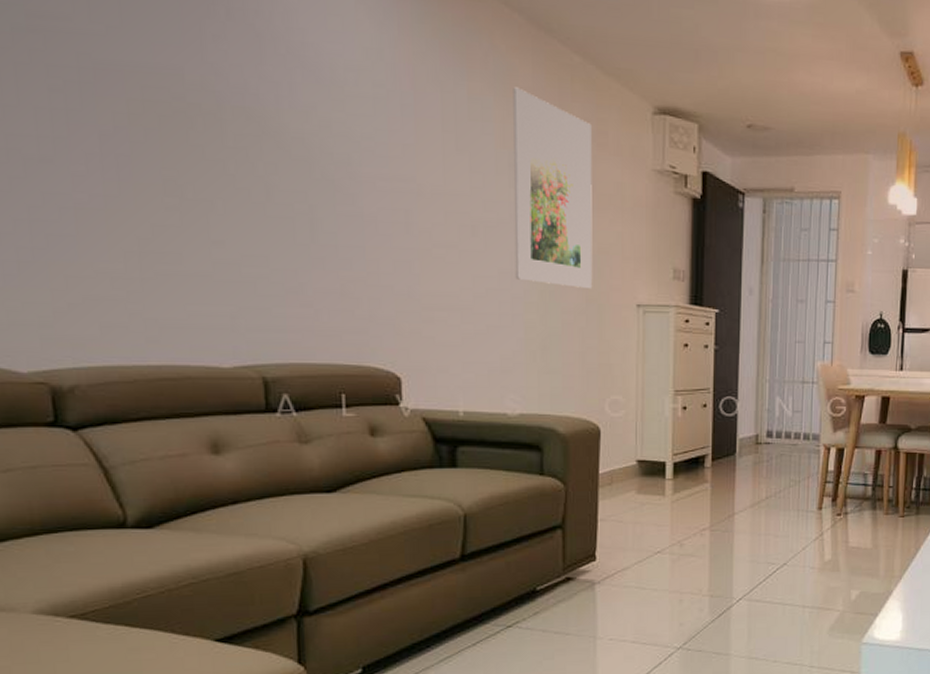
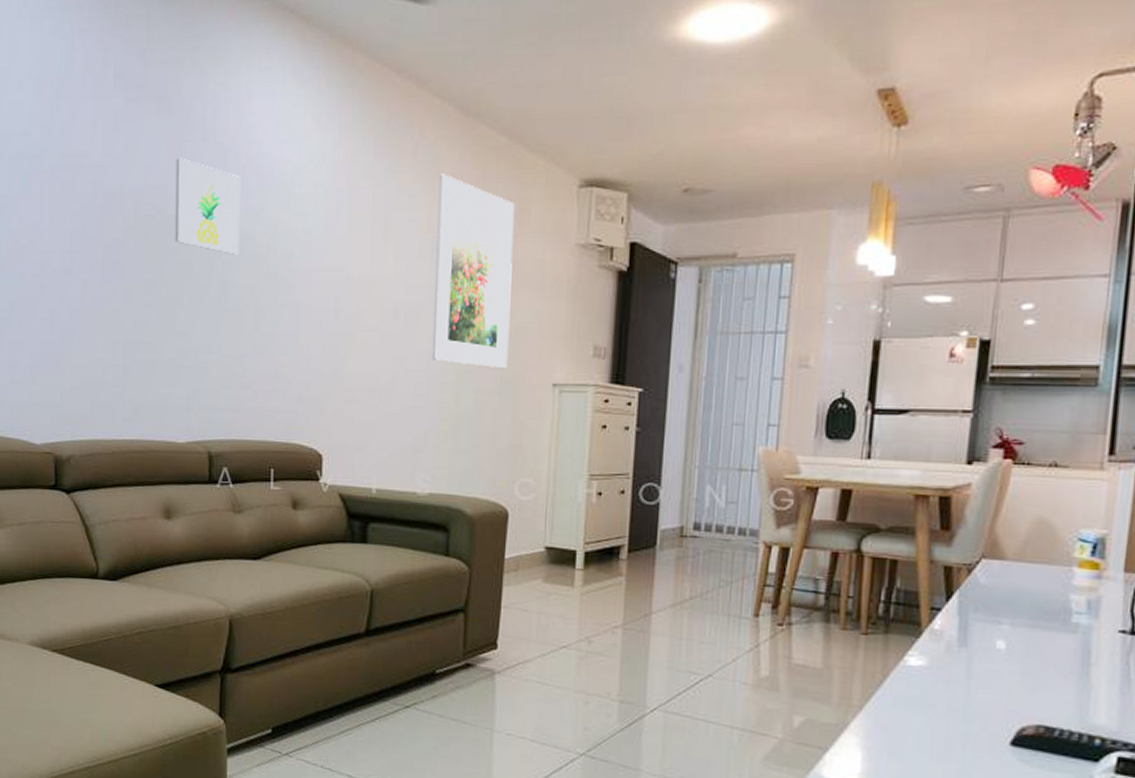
wall art: none [193,36,284,156] -> present [175,158,241,255]

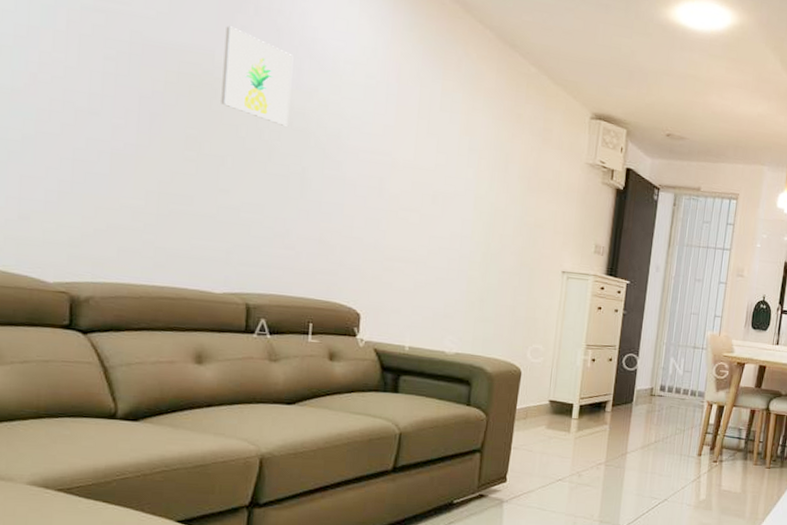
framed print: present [432,174,514,369] -> none [464,87,540,256]

